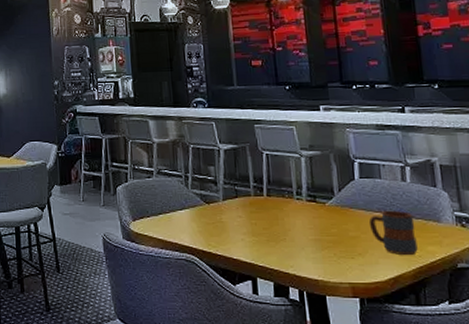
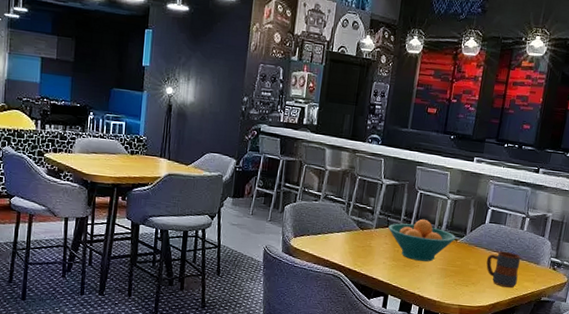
fruit bowl: none [237,183,323,233] -> present [388,219,456,262]

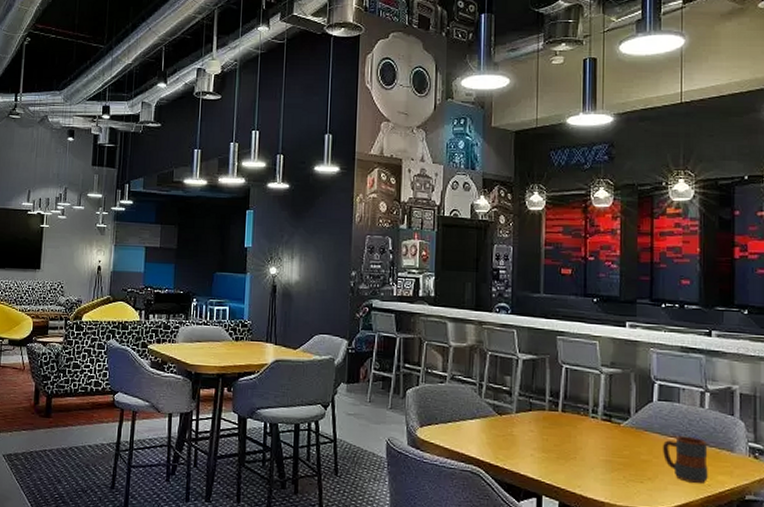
fruit bowl: present [388,219,456,262] -> none [531,399,618,452]

